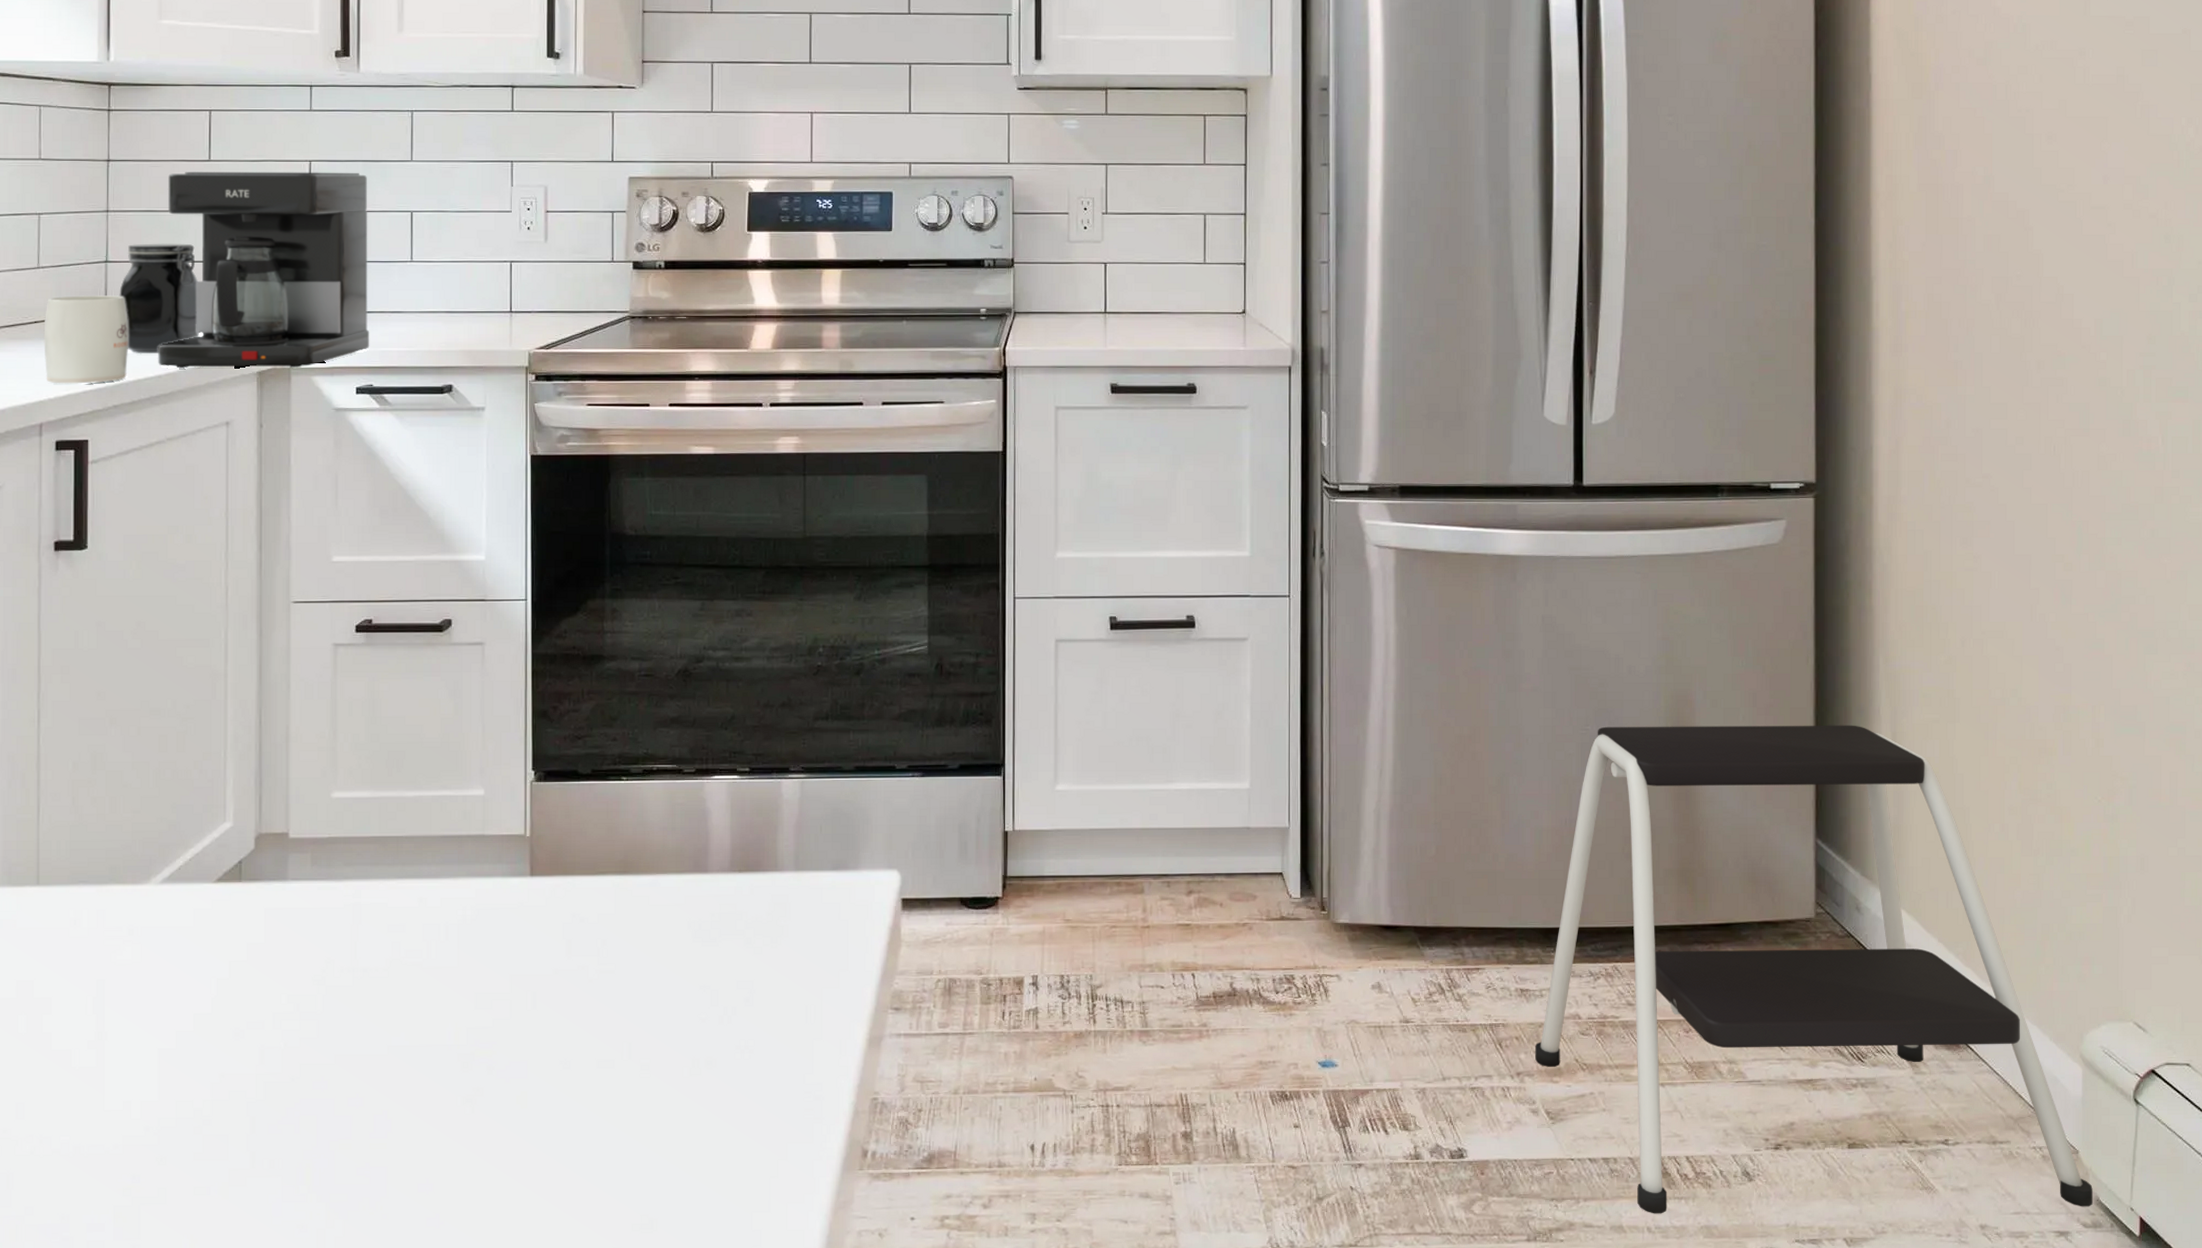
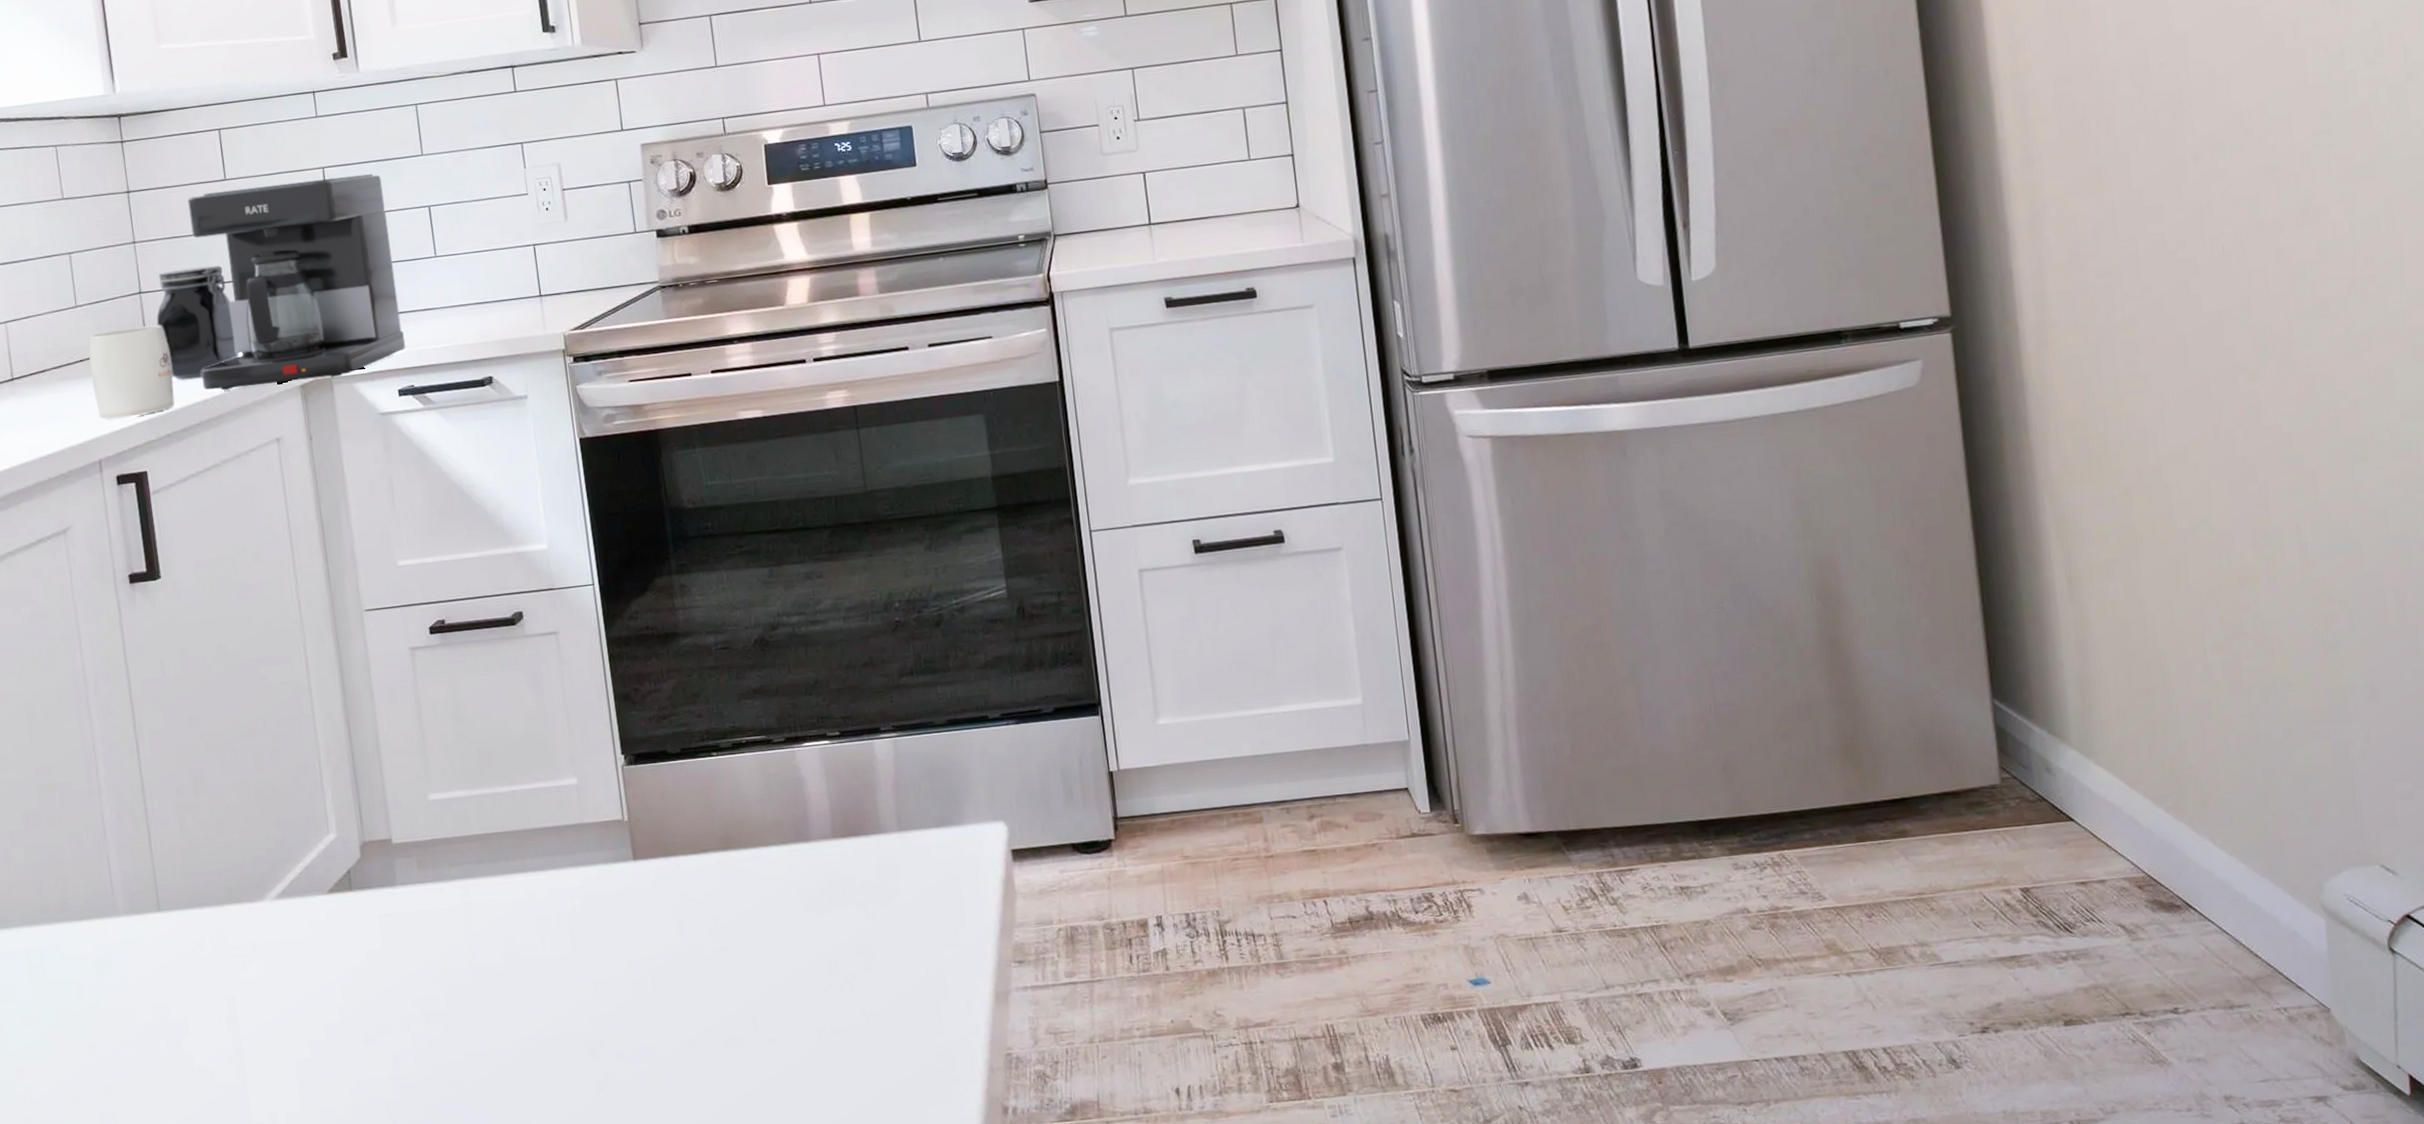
step stool: present [1534,725,2093,1214] -> none [1702,573,2352,1111]

